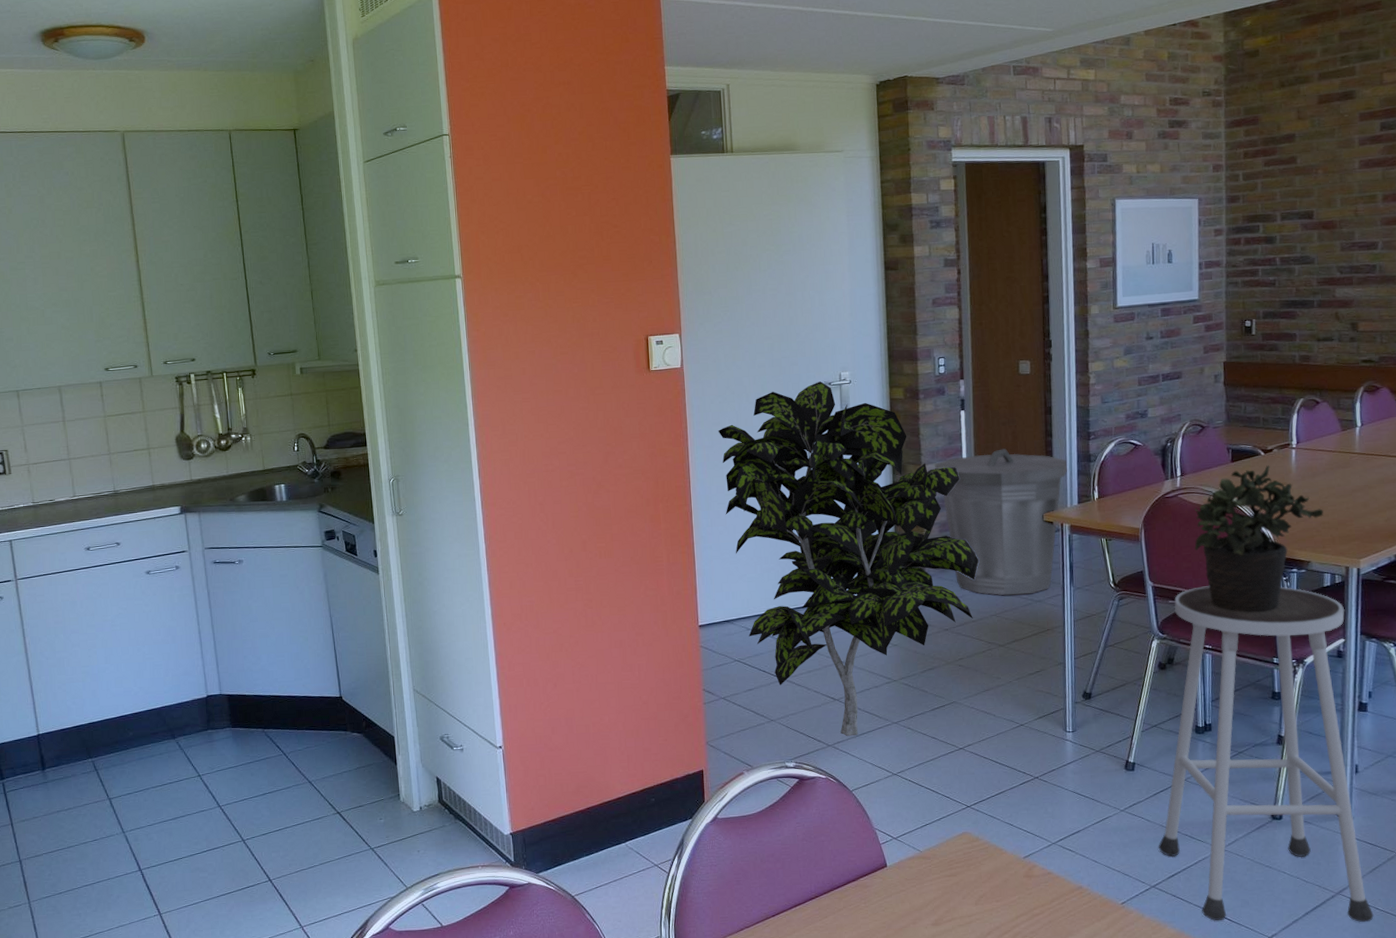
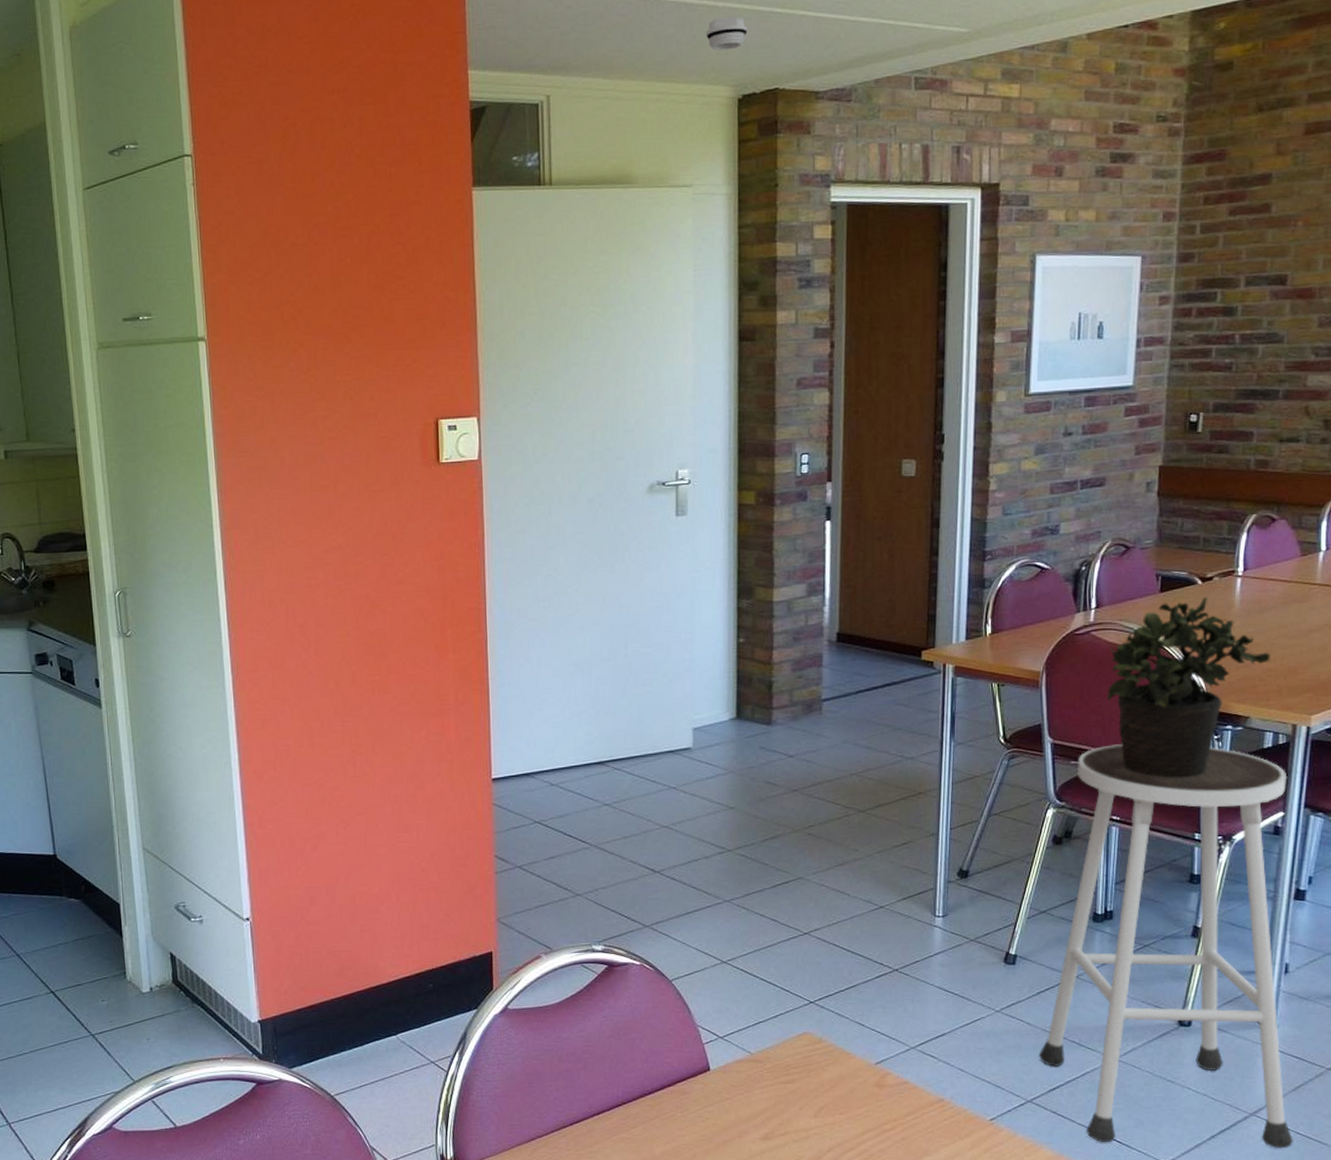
indoor plant: present [718,381,979,736] -> none [522,481,840,915]
smoke detector: none [849,23,882,48] -> present [705,17,748,51]
trash can: present [935,448,1068,596] -> none [790,569,956,751]

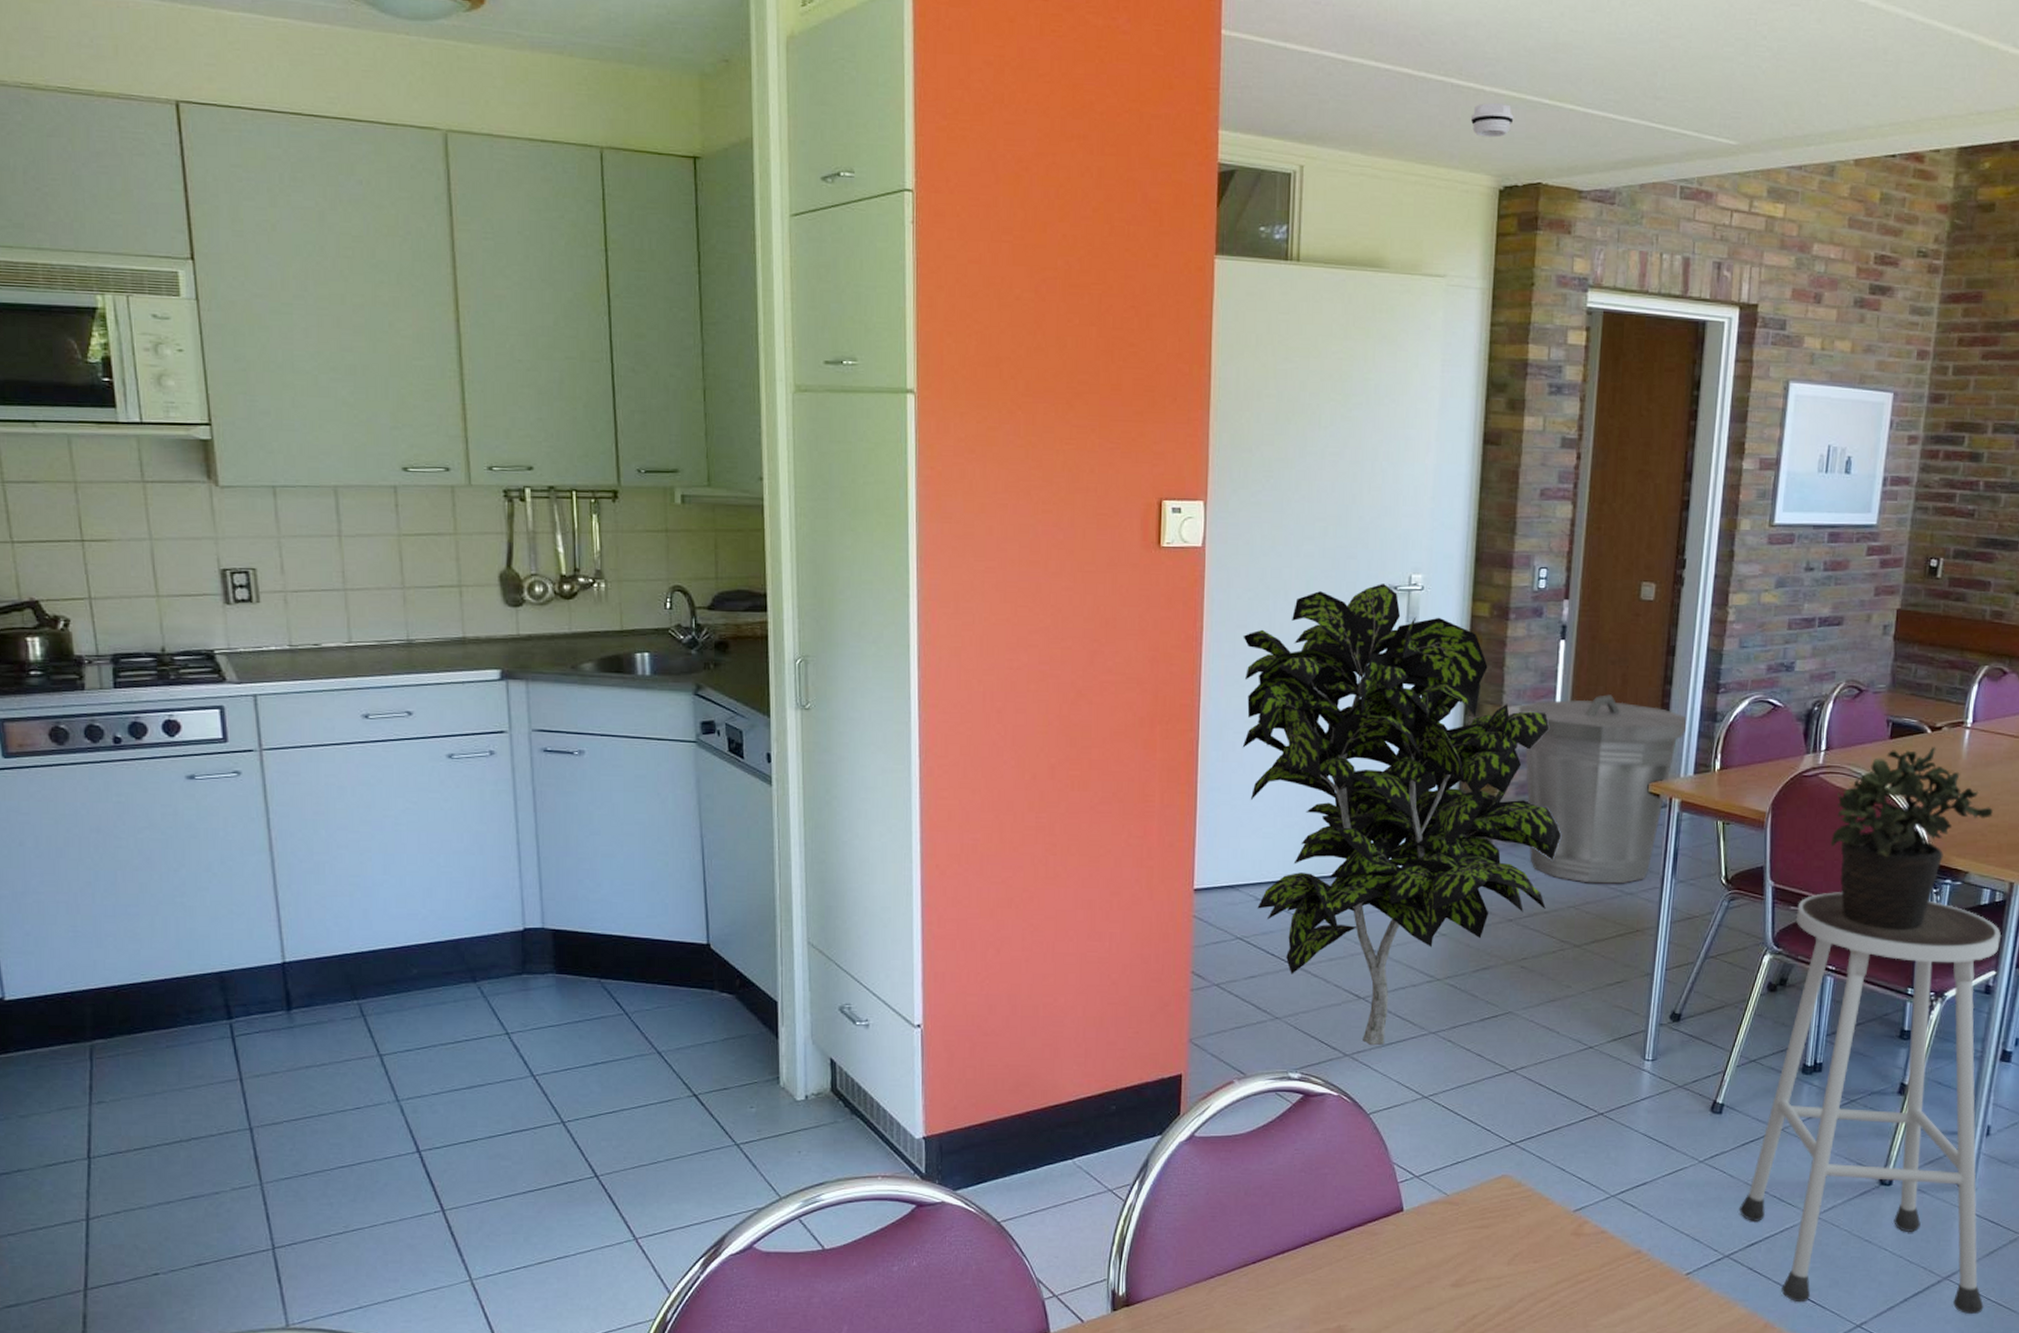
indoor plant: none [522,481,840,915] -> present [1242,584,1562,1045]
trash can: none [790,569,956,751] -> present [1519,694,1687,884]

